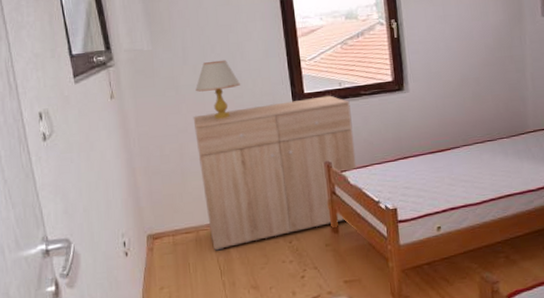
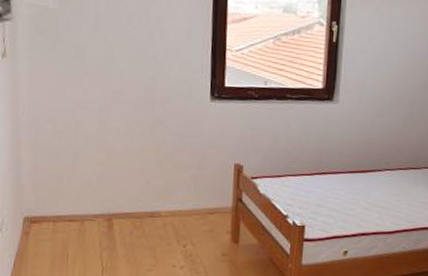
dresser: present [193,95,357,251] -> none [95,92,273,245]
table lamp: present [195,60,240,119] -> none [103,33,155,101]

